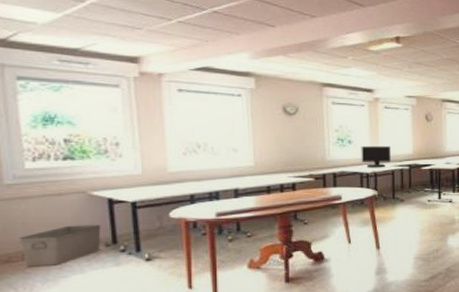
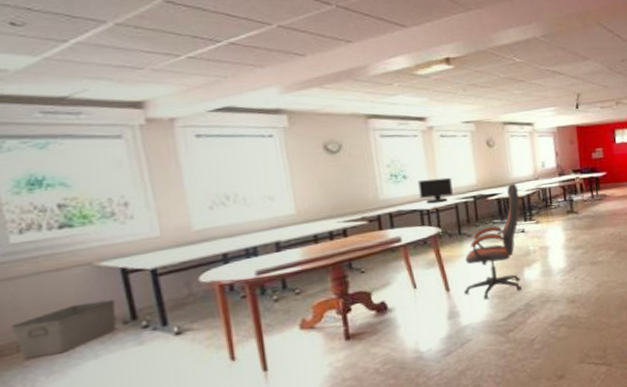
office chair: none [393,156,449,260] -> present [464,183,522,299]

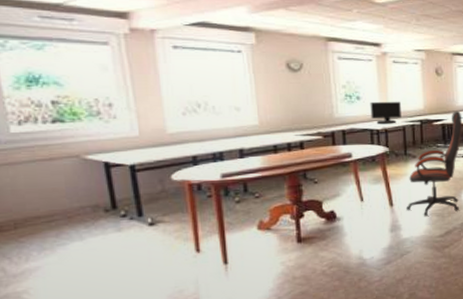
storage bin: present [11,299,116,359] -> none [10,189,99,236]

